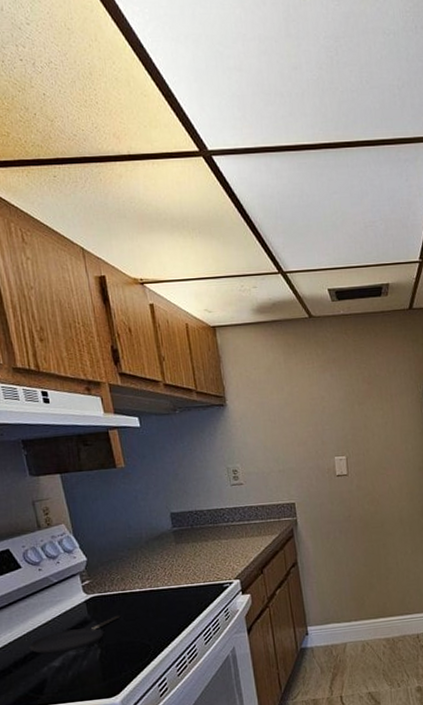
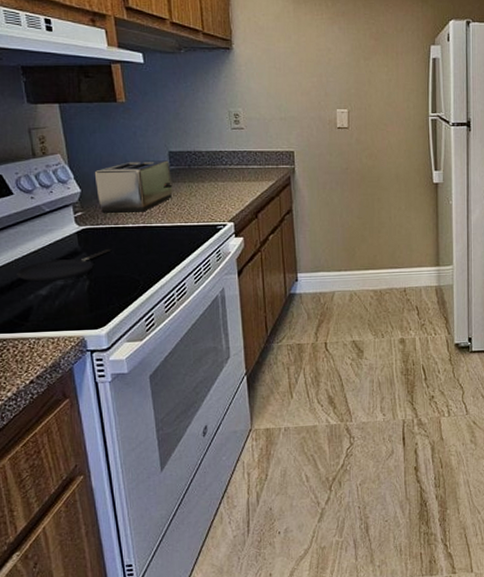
toaster: none [99,522,177,580] -> present [95,160,173,213]

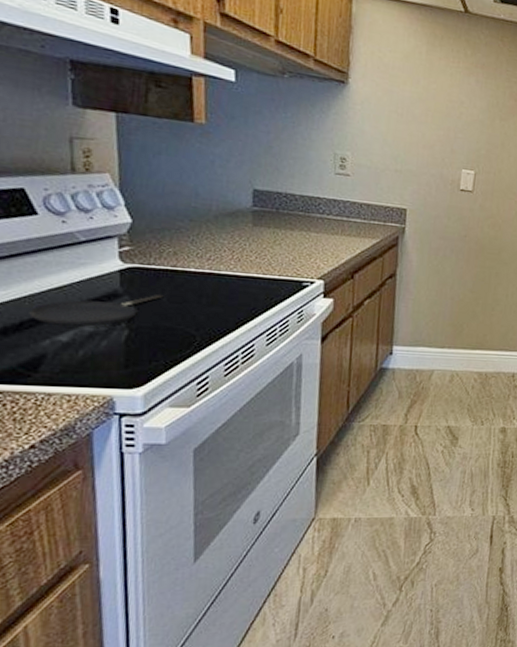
toaster: present [95,160,173,213] -> none [153,193,254,256]

